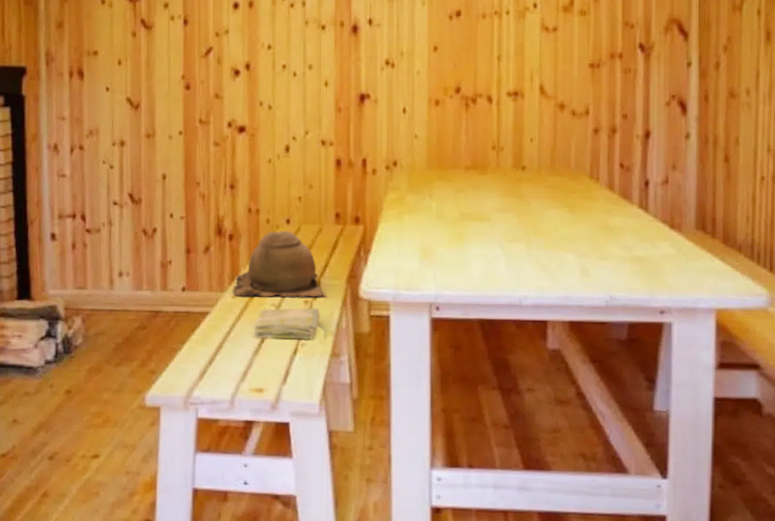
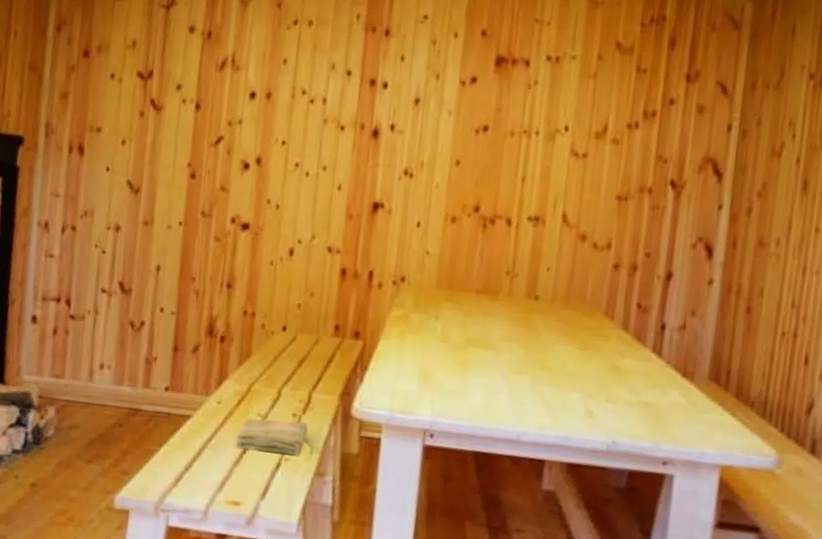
hat: present [233,230,327,298] -> none [218,337,318,412]

